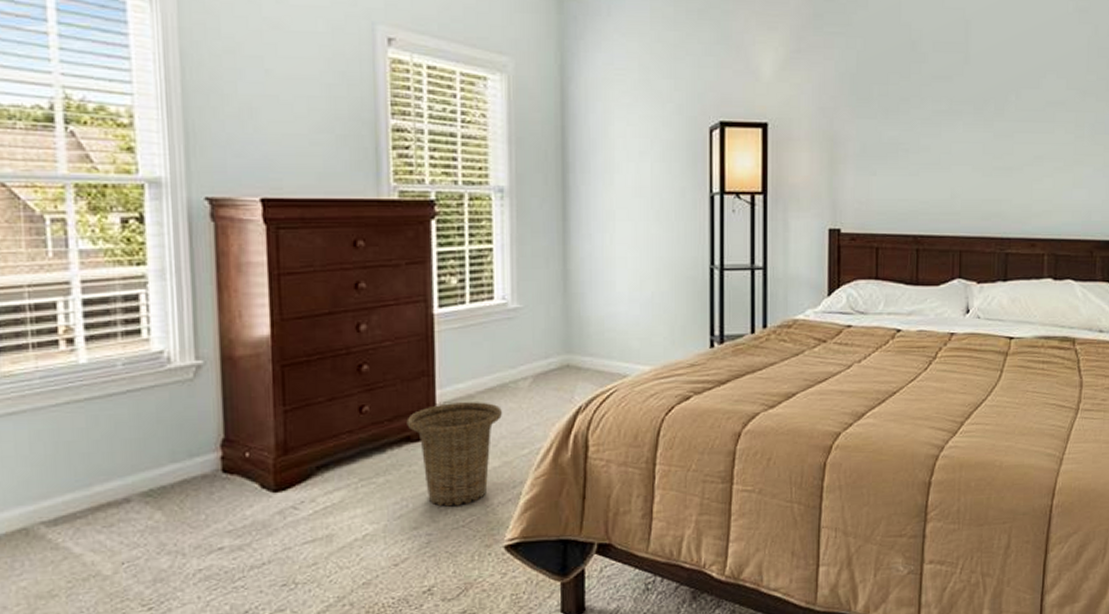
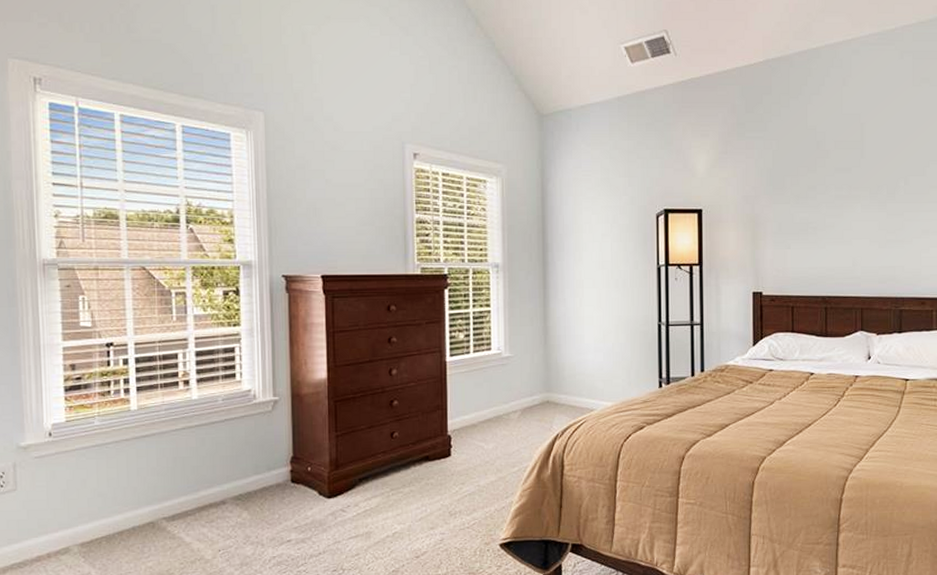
basket: present [406,402,503,507] -> none [426,430,499,512]

